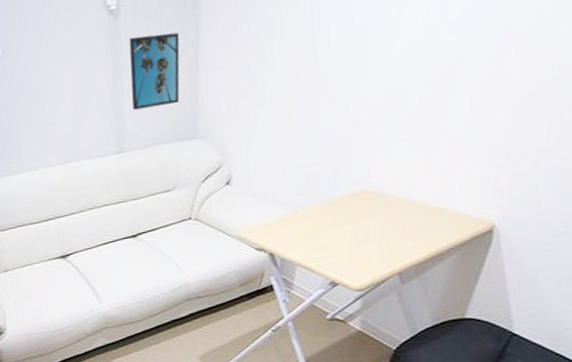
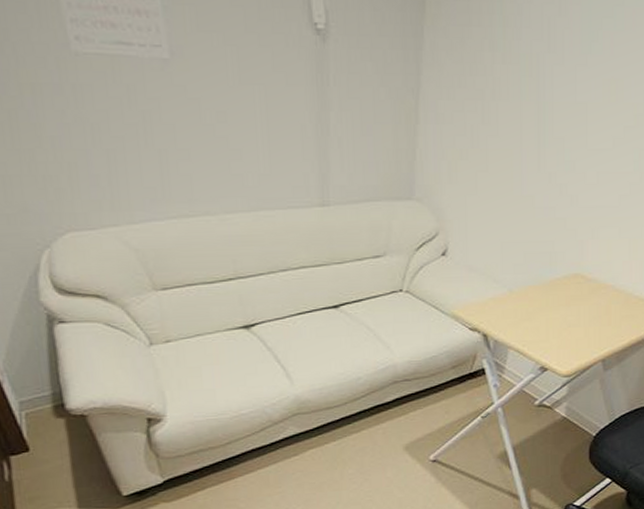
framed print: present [129,32,180,110] -> none [338,68,398,156]

